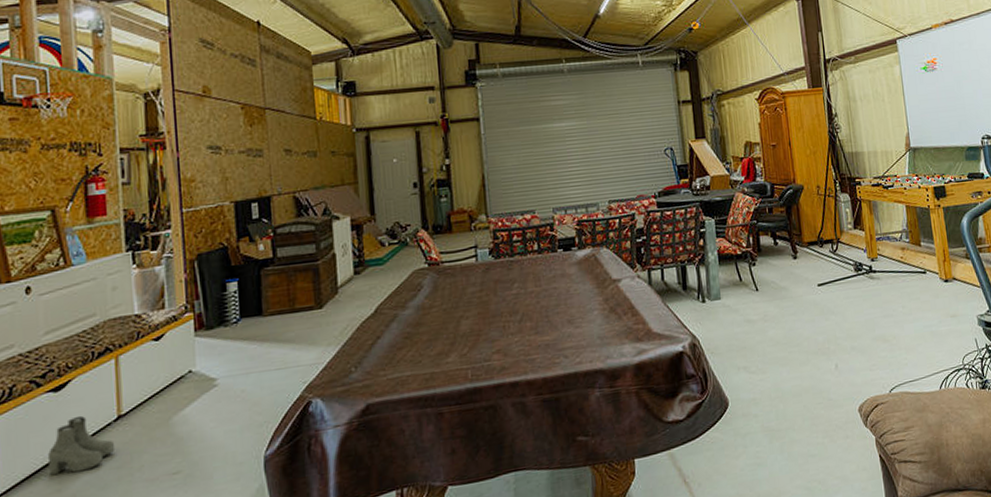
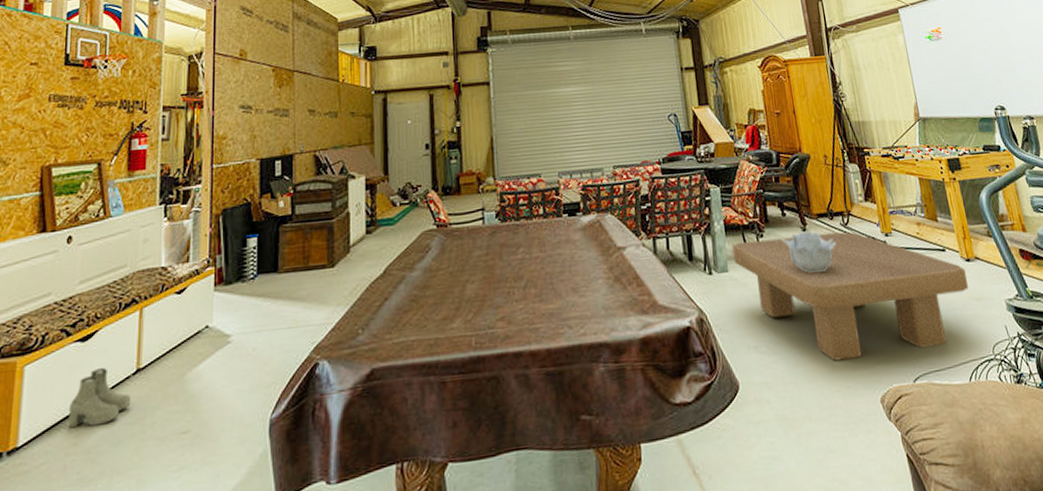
coffee table: none [725,258,946,377] -> present [732,231,969,361]
decorative bowl: none [772,258,825,298] -> present [780,231,837,274]

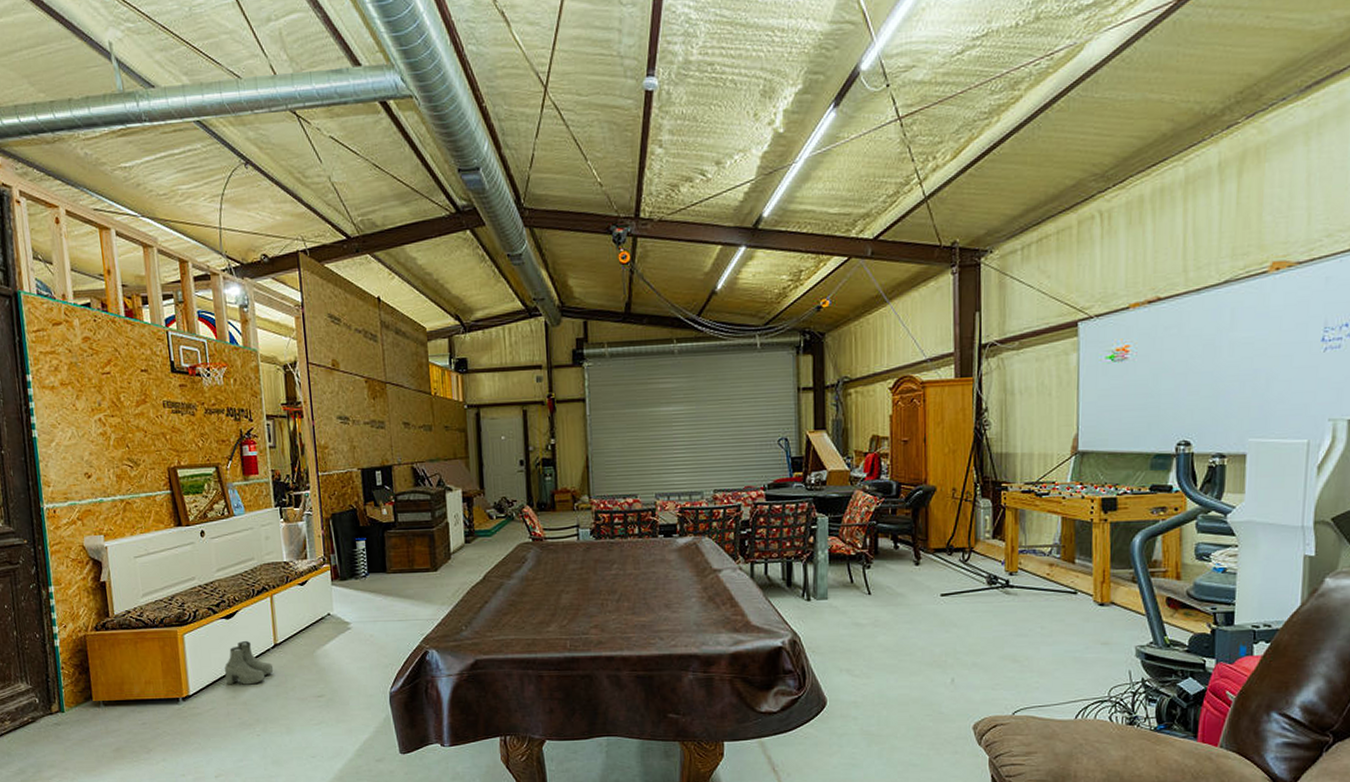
coffee table: present [732,231,969,361] -> none [835,568,1097,689]
decorative bowl: present [780,231,837,274] -> none [889,565,952,607]

